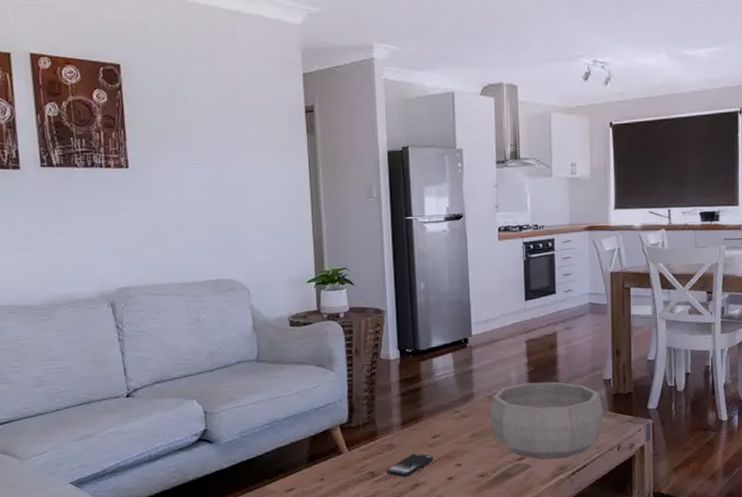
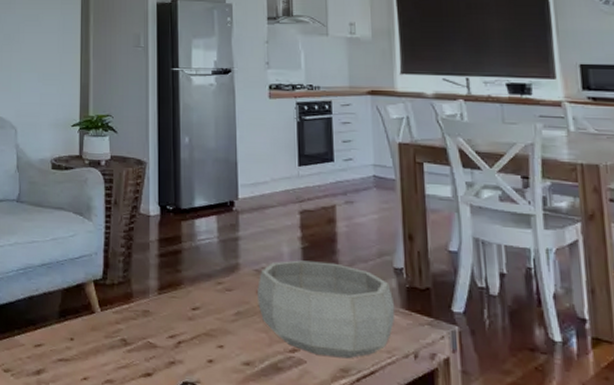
smartphone: present [386,453,434,477] -> none [140,325,193,351]

